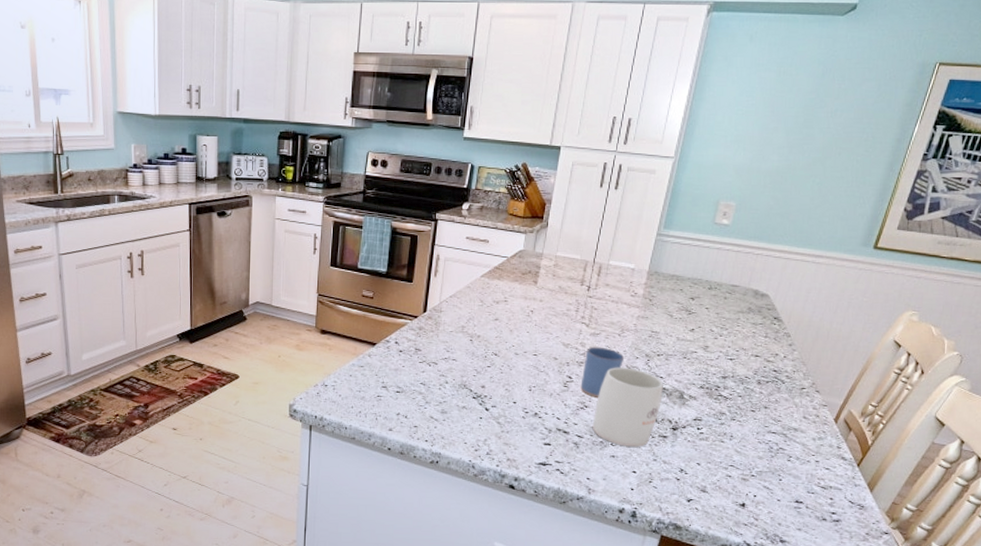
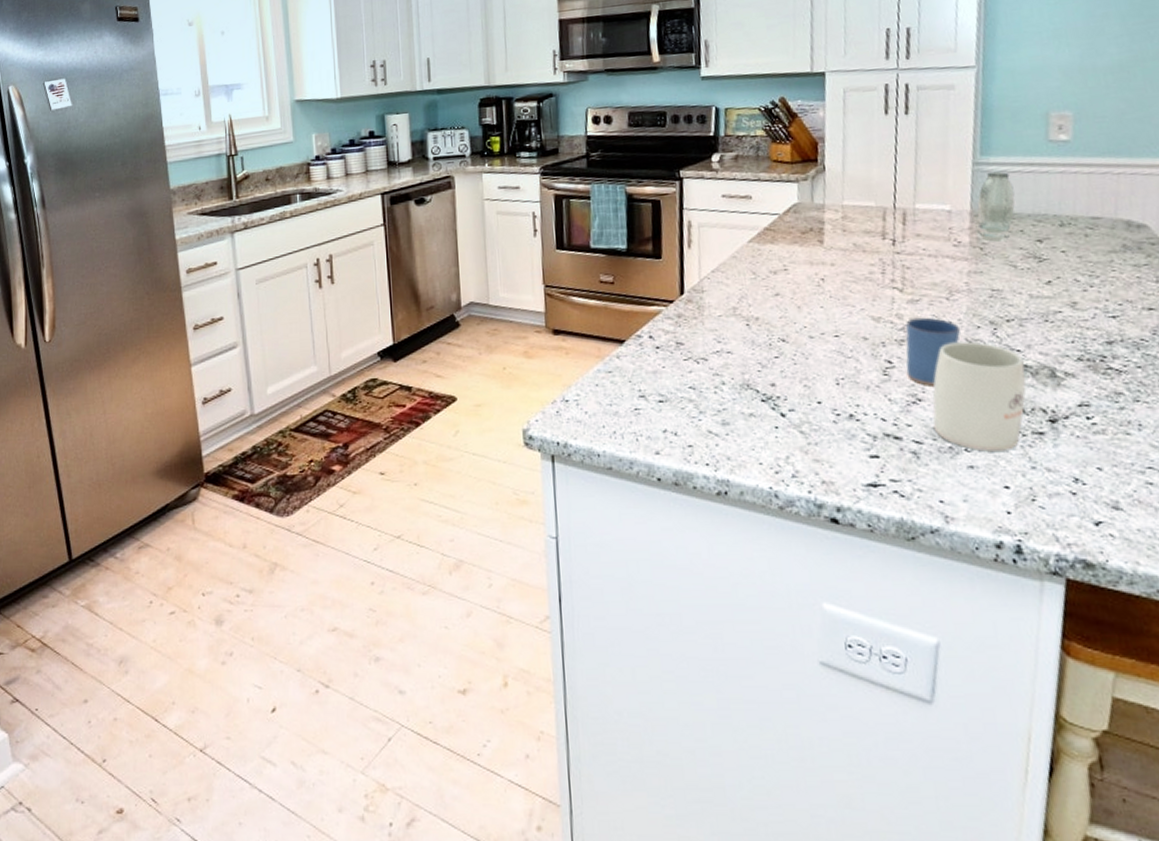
vase: none [652,242,682,296] -> present [977,171,1015,242]

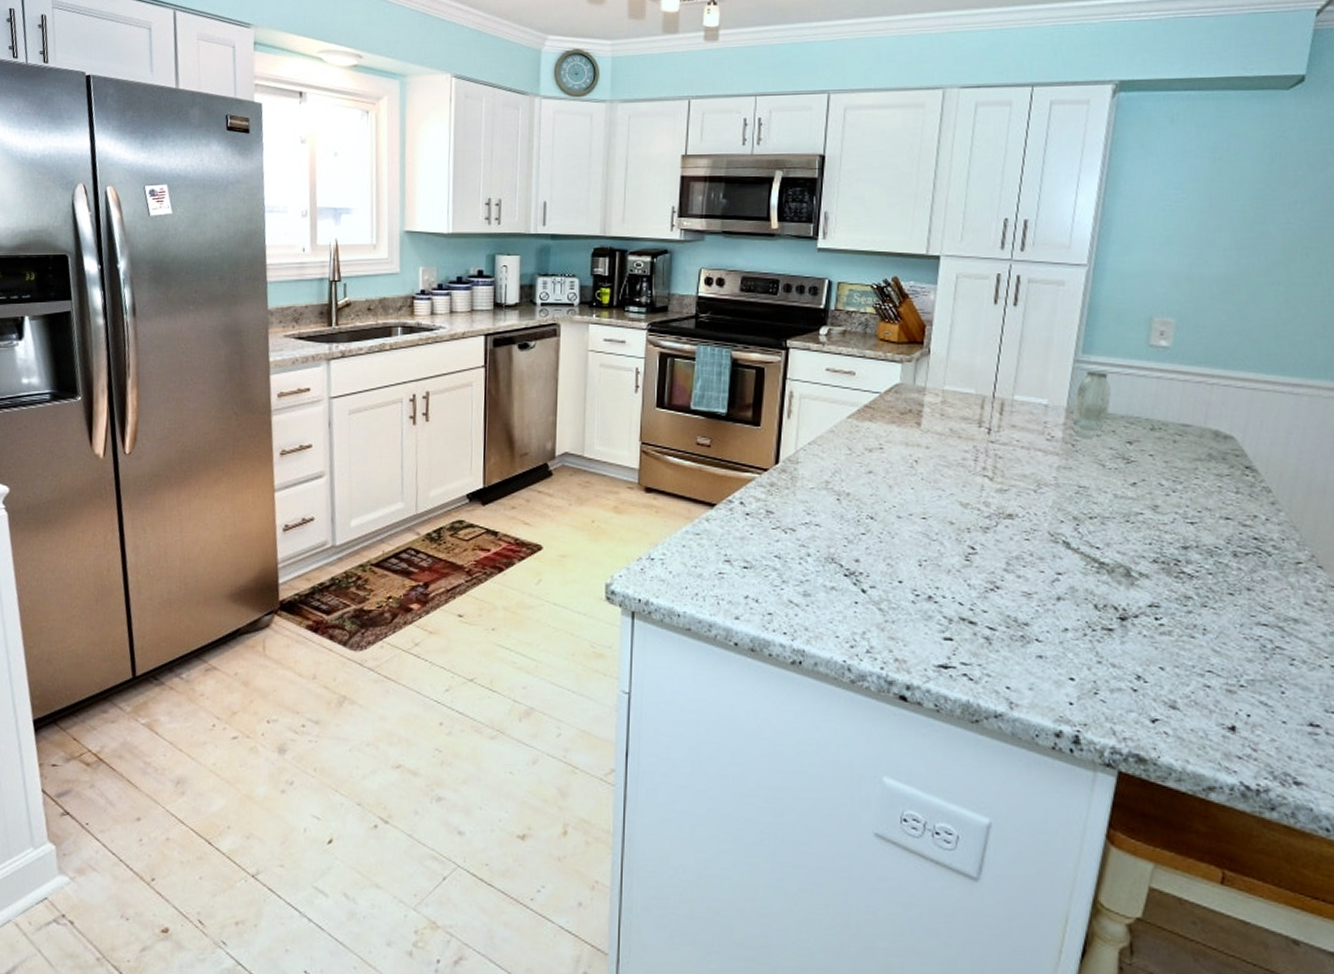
mug: present [905,317,961,386] -> none [988,507,1045,575]
mug: present [932,341,1026,452] -> none [1008,534,1102,644]

